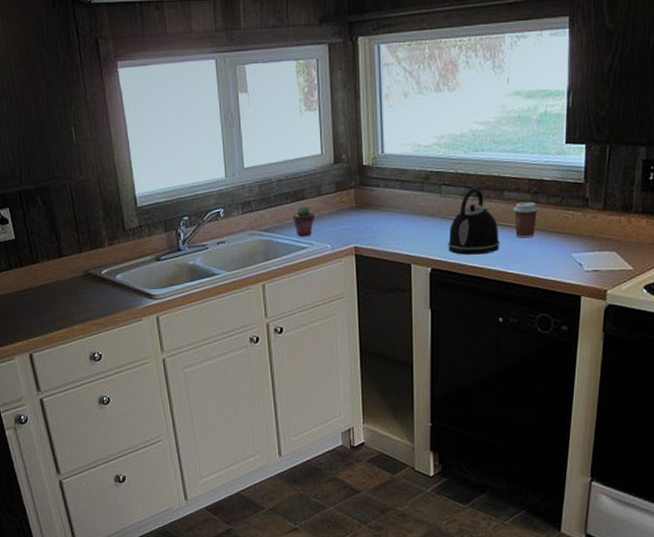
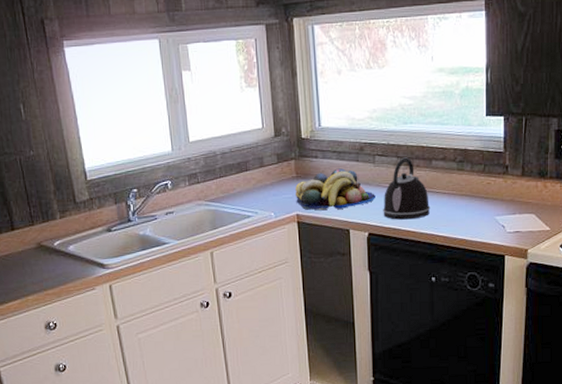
potted succulent: present [292,205,314,237] -> none [237,176,258,206]
fruit bowl: none [354,198,442,243] -> present [295,168,377,211]
coffee cup: present [513,202,540,238] -> none [441,170,465,203]

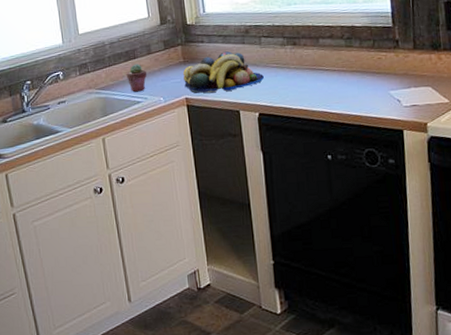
potted succulent: none [237,176,258,206] -> present [126,64,146,93]
kettle: present [383,157,431,220] -> none [272,37,321,99]

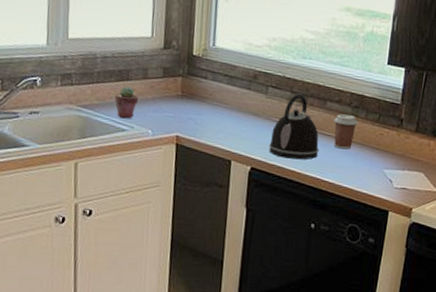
fruit bowl: present [183,51,265,94] -> none [177,93,265,138]
kettle: none [272,37,321,99] -> present [269,93,319,160]
coffee cup: none [329,47,354,80] -> present [334,114,358,150]

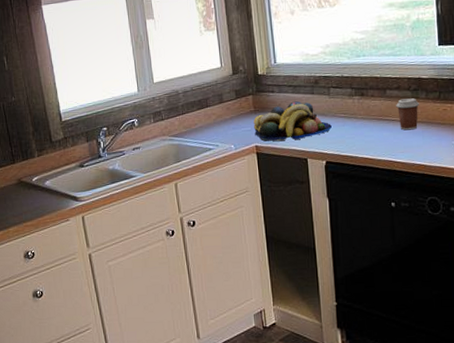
potted succulent: present [114,86,138,119] -> none [198,112,218,140]
fruit bowl: none [177,93,265,138] -> present [254,101,333,142]
kettle: present [269,93,319,160] -> none [339,88,387,148]

